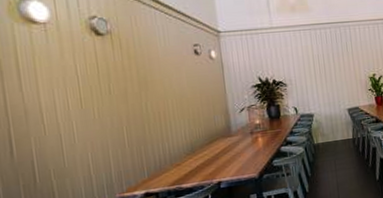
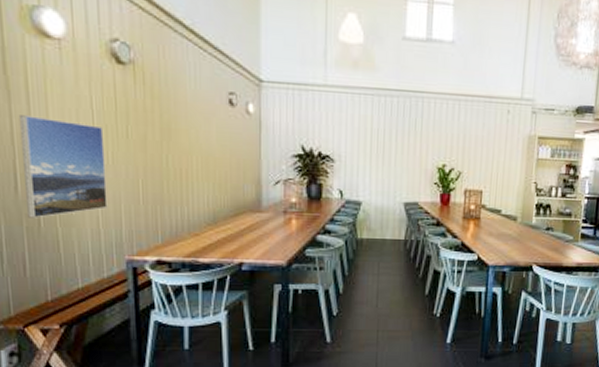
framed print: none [11,88,97,177] -> present [18,115,108,219]

